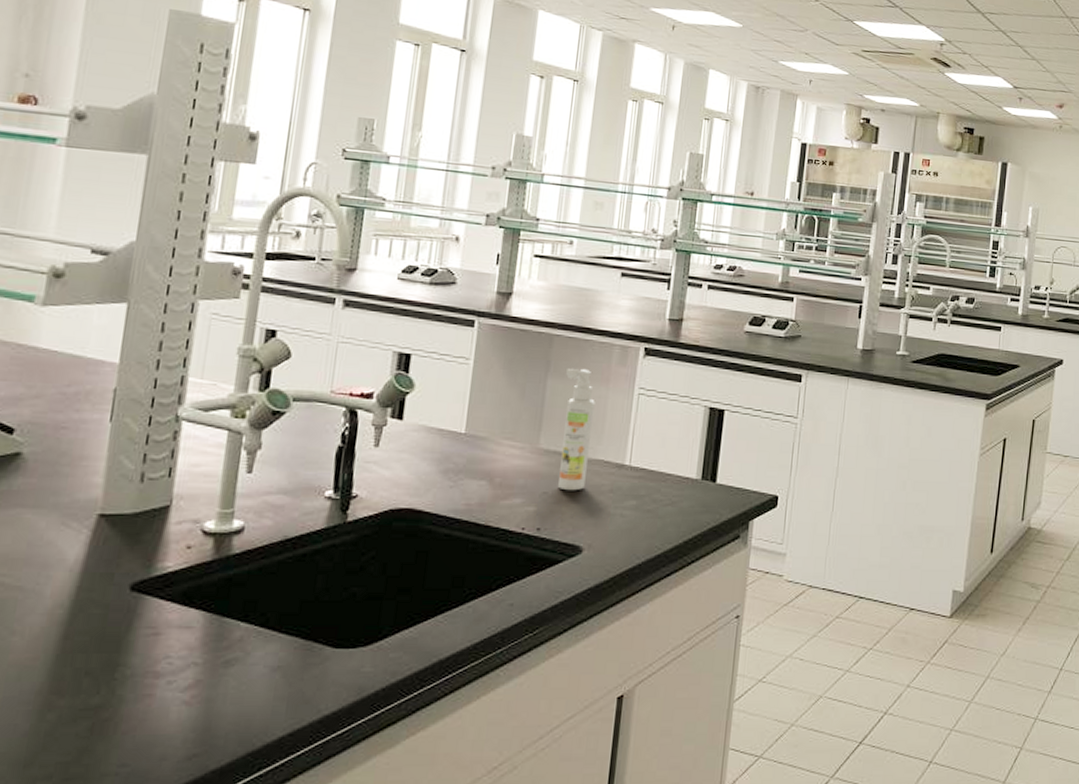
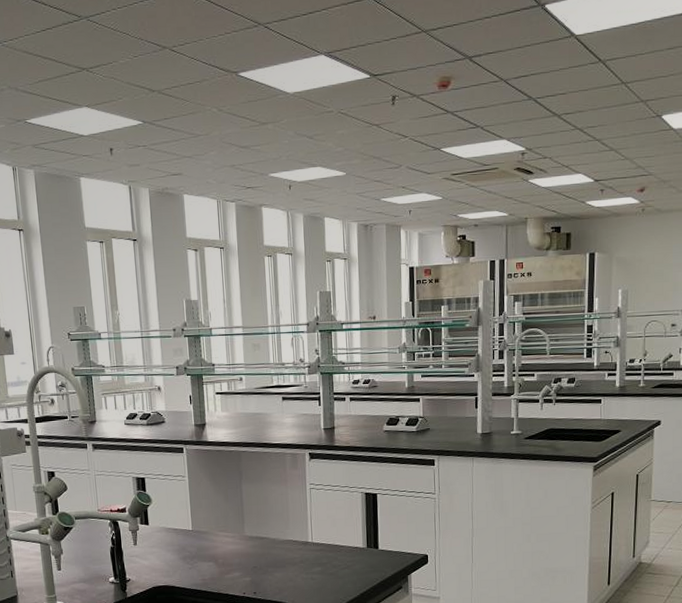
spray bottle: present [558,368,595,491] -> none [254,474,282,564]

